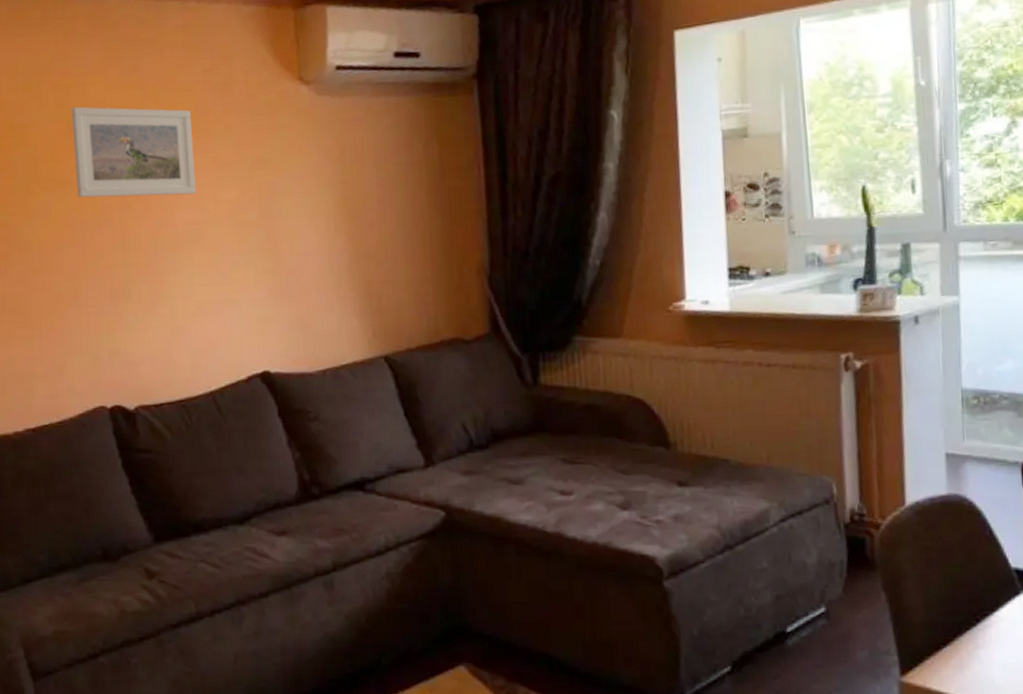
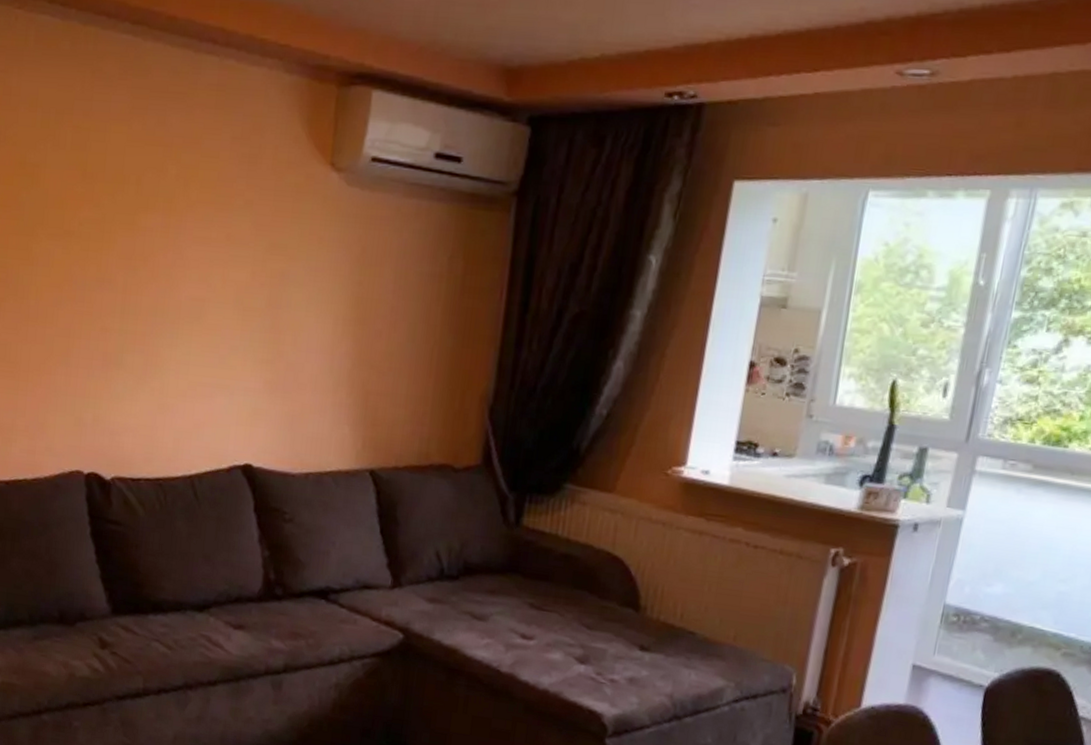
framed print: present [71,106,197,198] -> none [82,153,213,268]

